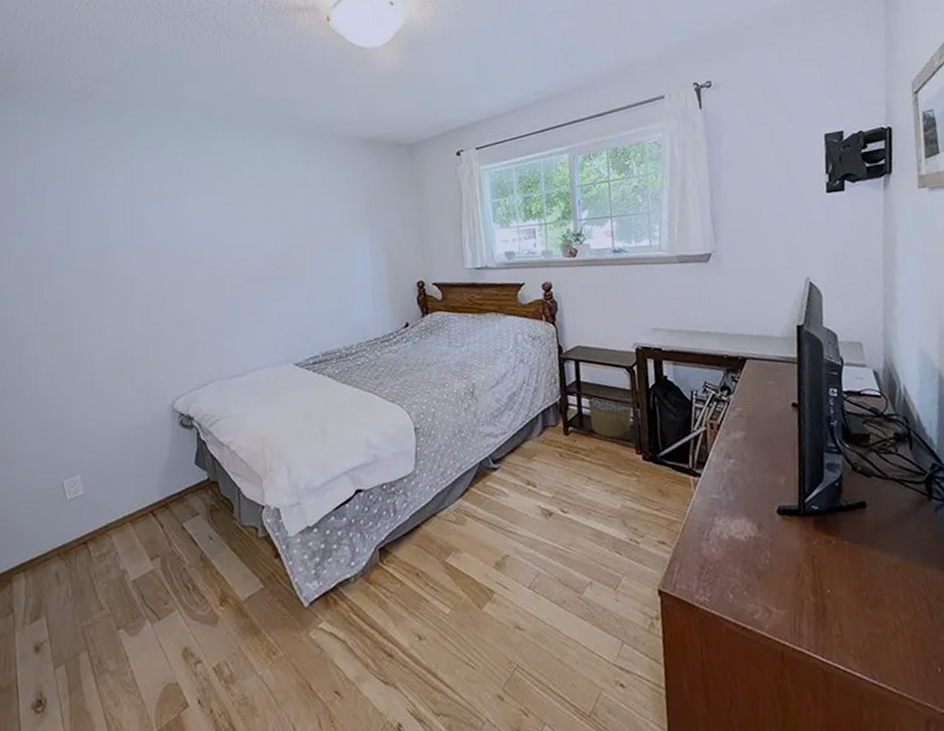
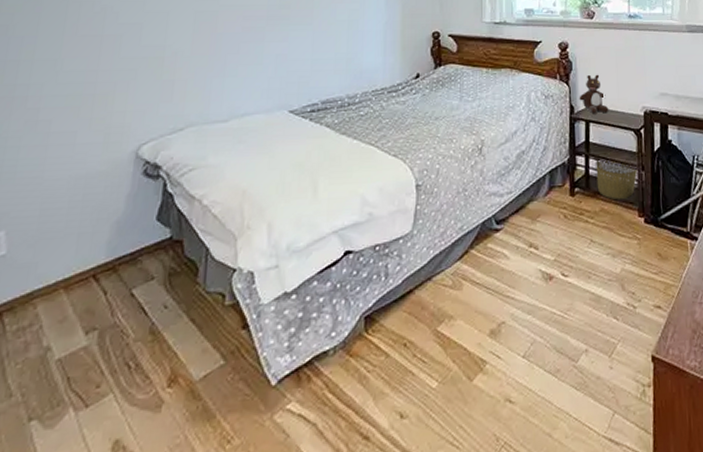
stuffed animal: none [566,312,599,353] -> present [579,74,609,114]

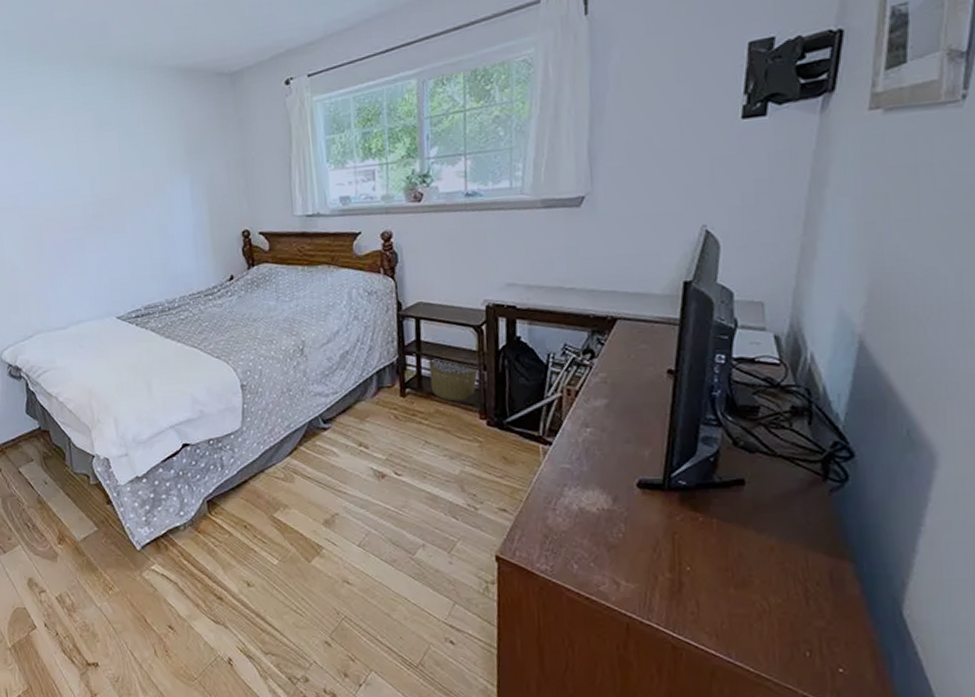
stuffed animal: present [579,74,609,114] -> none [407,265,443,310]

